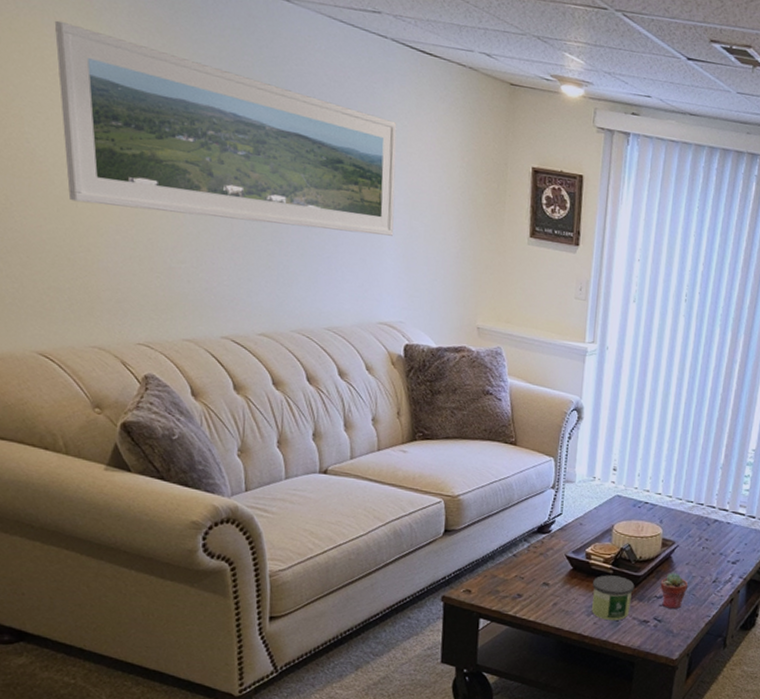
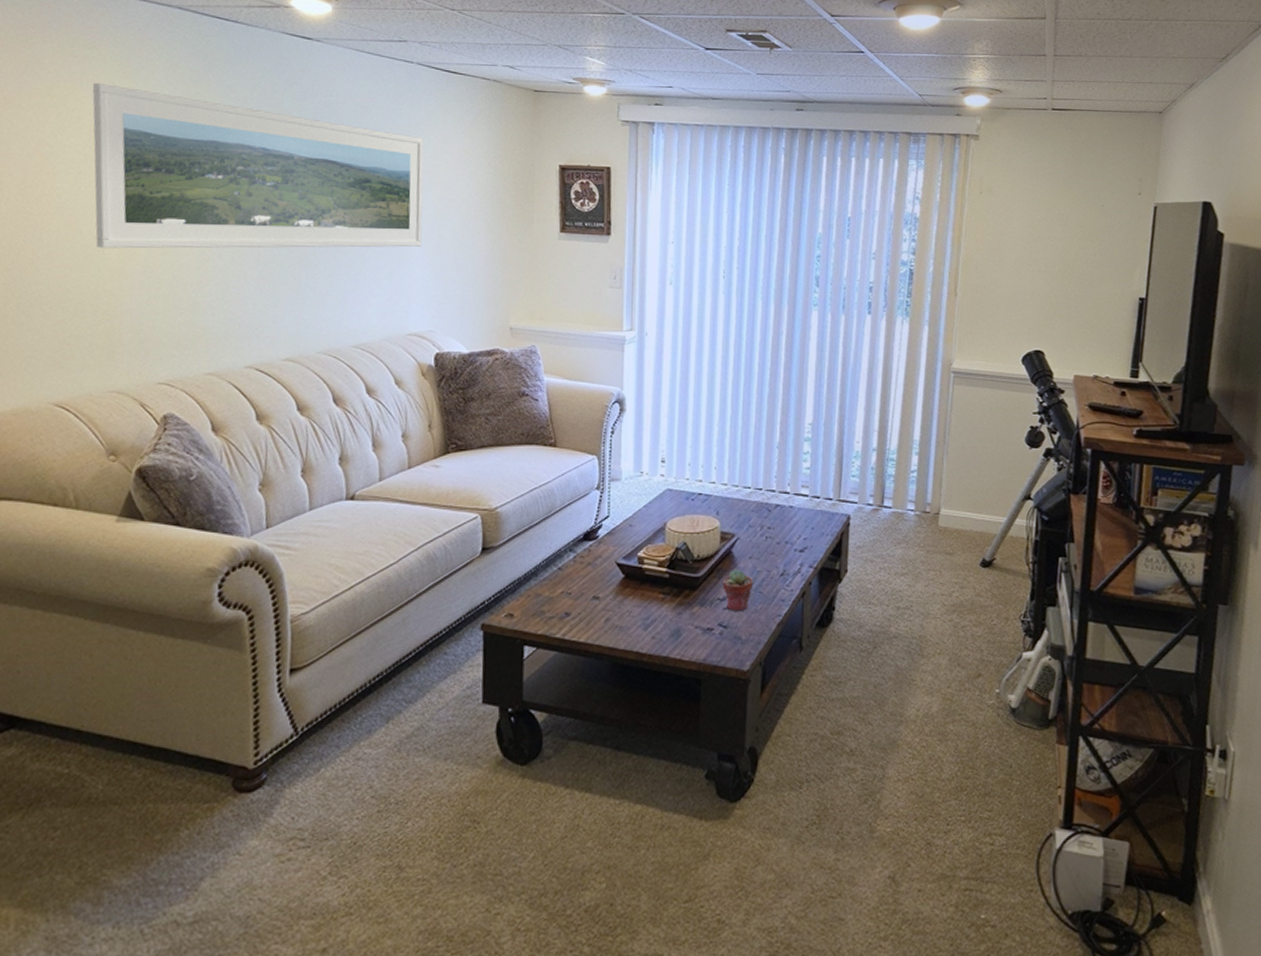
candle: present [592,575,635,621] -> none [648,580,694,633]

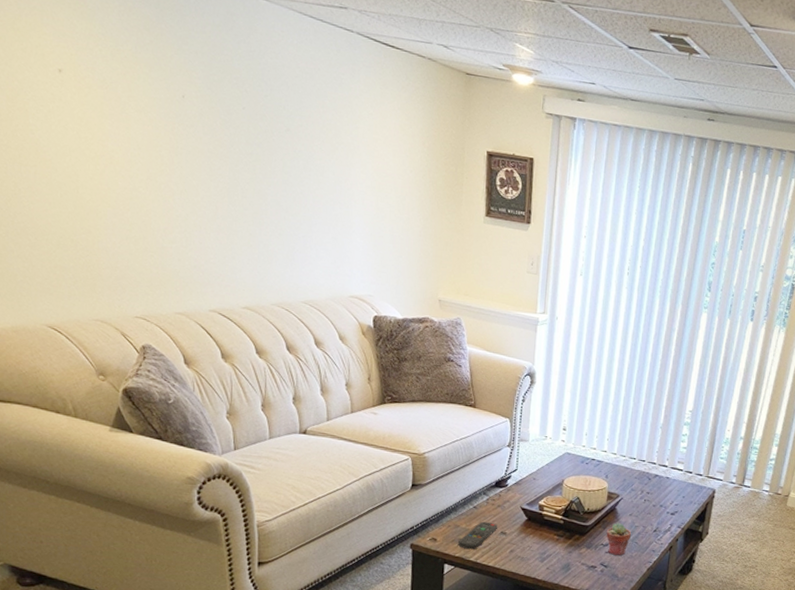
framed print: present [92,82,424,249] -> none [52,20,364,216]
remote control: none [541,585,588,624] -> present [458,521,497,550]

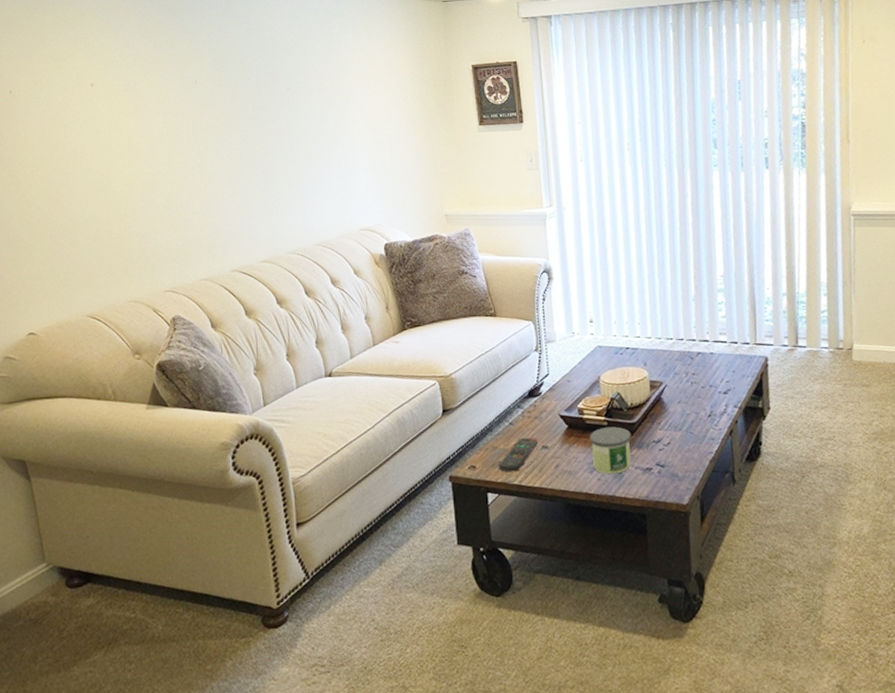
candle: none [545,525,583,567] -> present [590,426,632,475]
potted succulent: present [606,523,632,555] -> none [656,413,685,452]

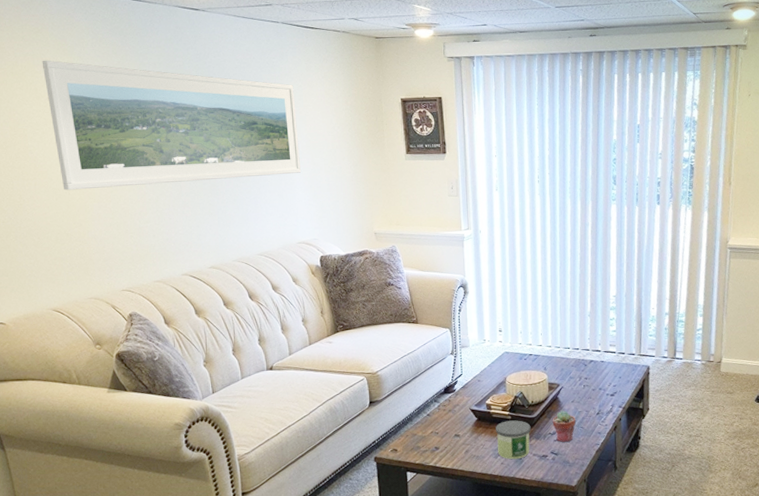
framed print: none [85,43,363,183] -> present [42,60,302,191]
remote control: present [499,437,538,472] -> none [417,427,451,455]
potted succulent: none [656,413,685,452] -> present [552,411,577,442]

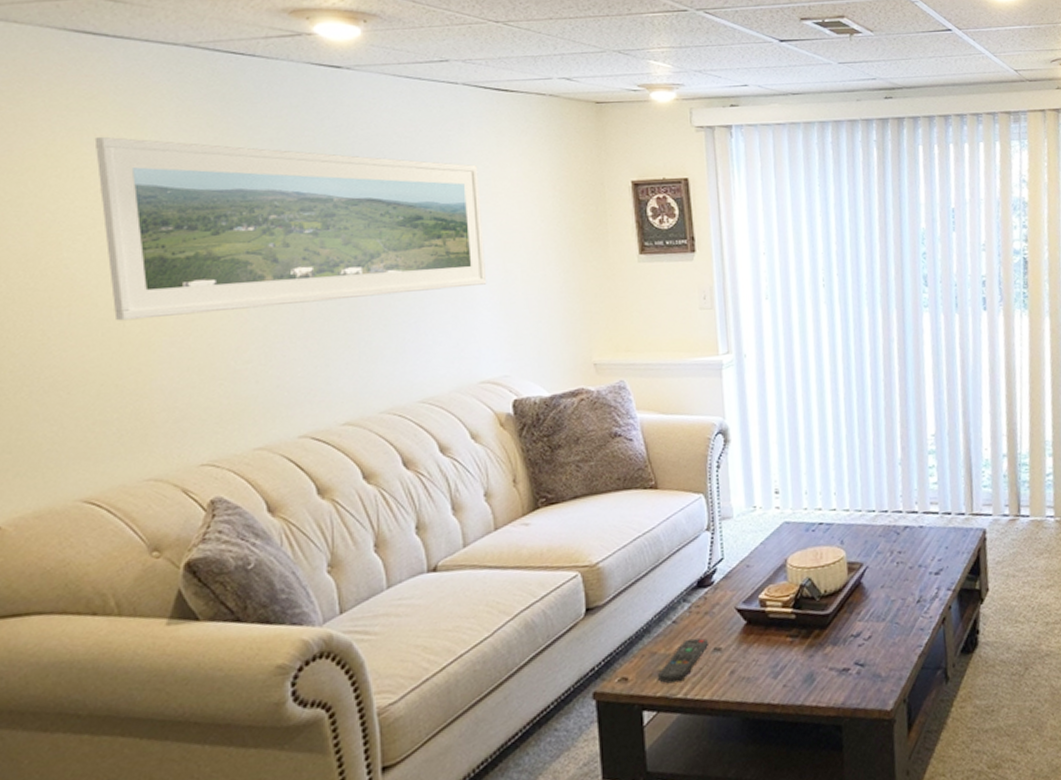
remote control: none [417,427,451,455] -> present [658,637,708,683]
candle: present [496,420,531,460] -> none [774,619,825,679]
potted succulent: present [552,411,577,442] -> none [854,601,889,647]

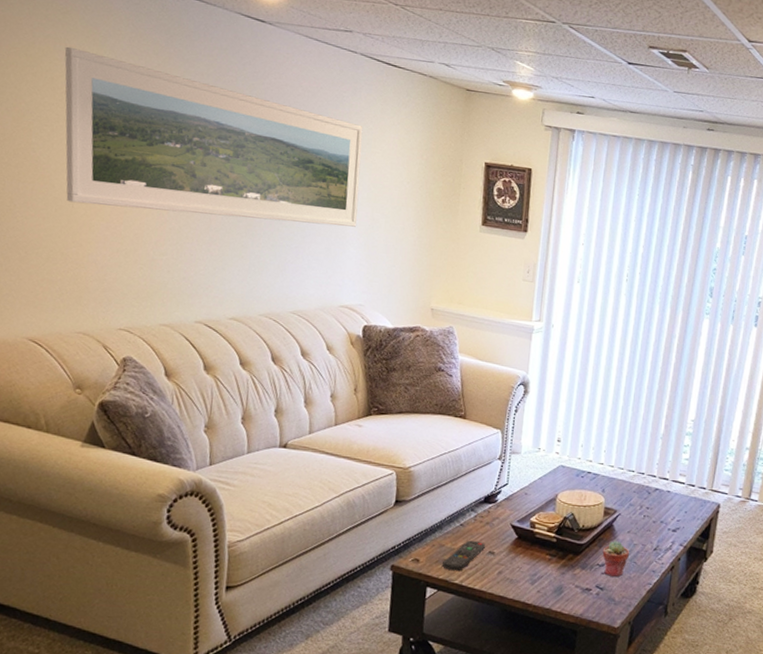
potted succulent: none [854,601,889,647] -> present [602,541,630,577]

